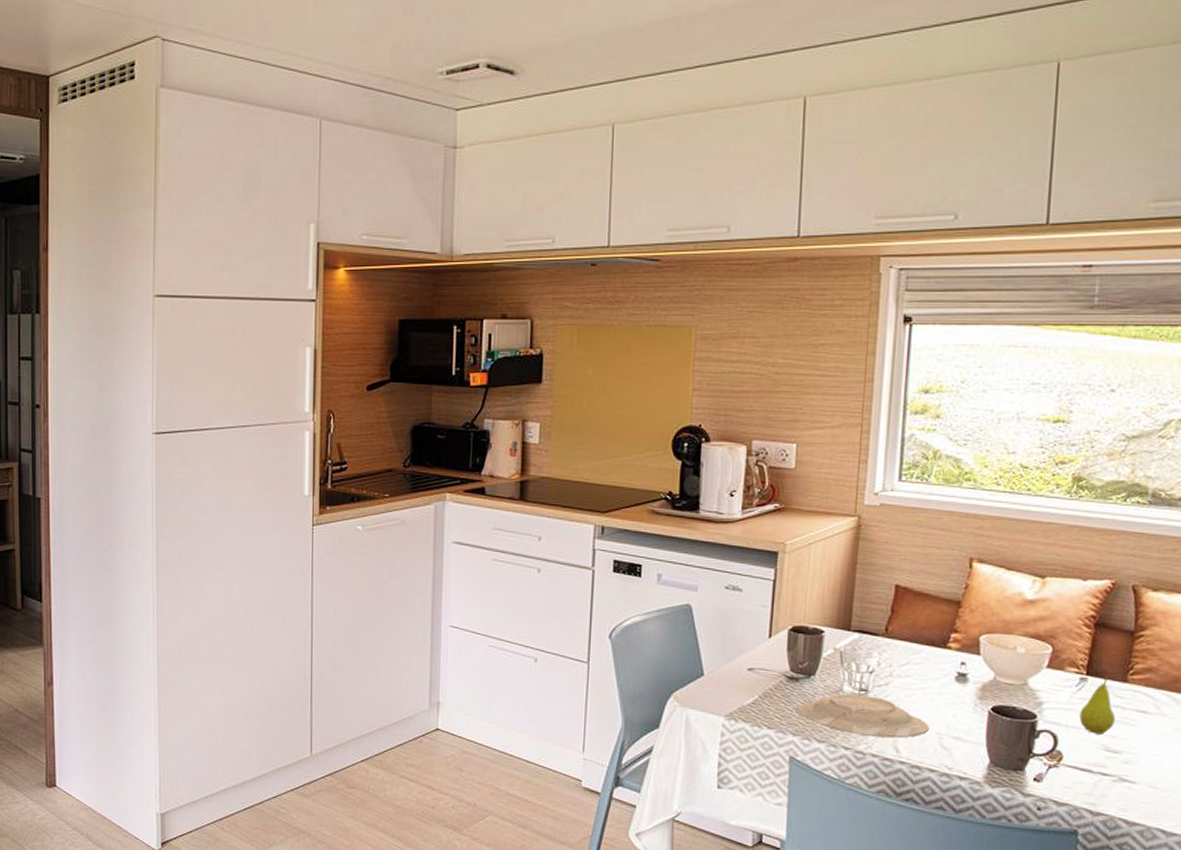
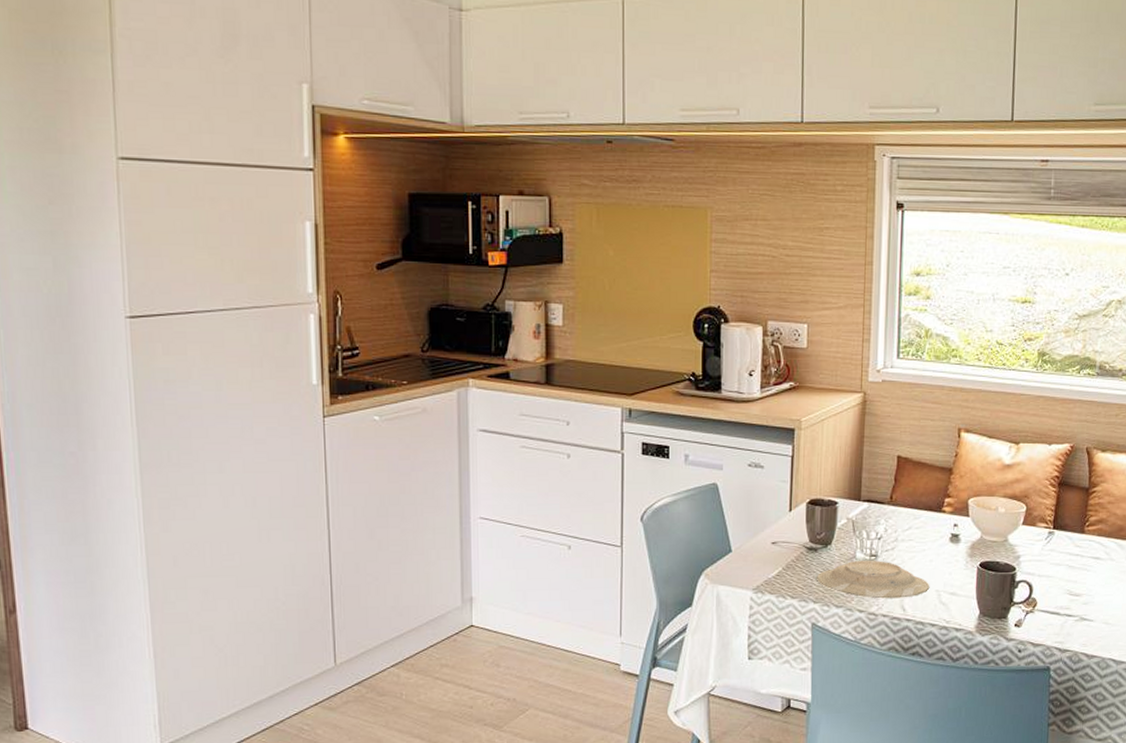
fruit: present [1079,674,1115,735] -> none [1049,527,1076,581]

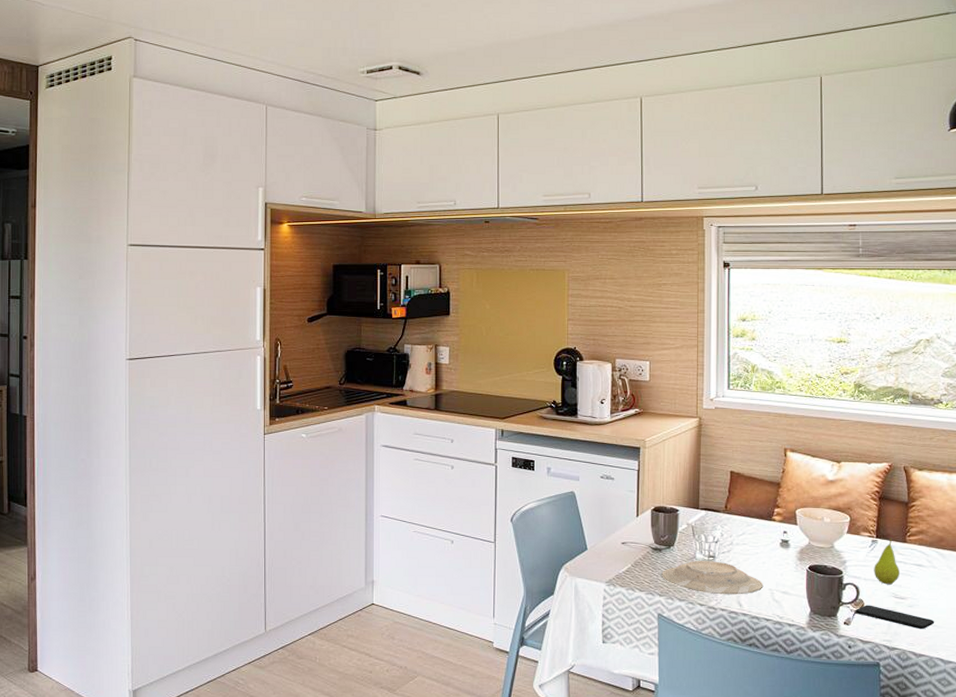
smartphone: none [1027,604,1109,629] -> present [855,605,935,630]
fruit: none [1049,527,1076,581] -> present [874,537,899,585]

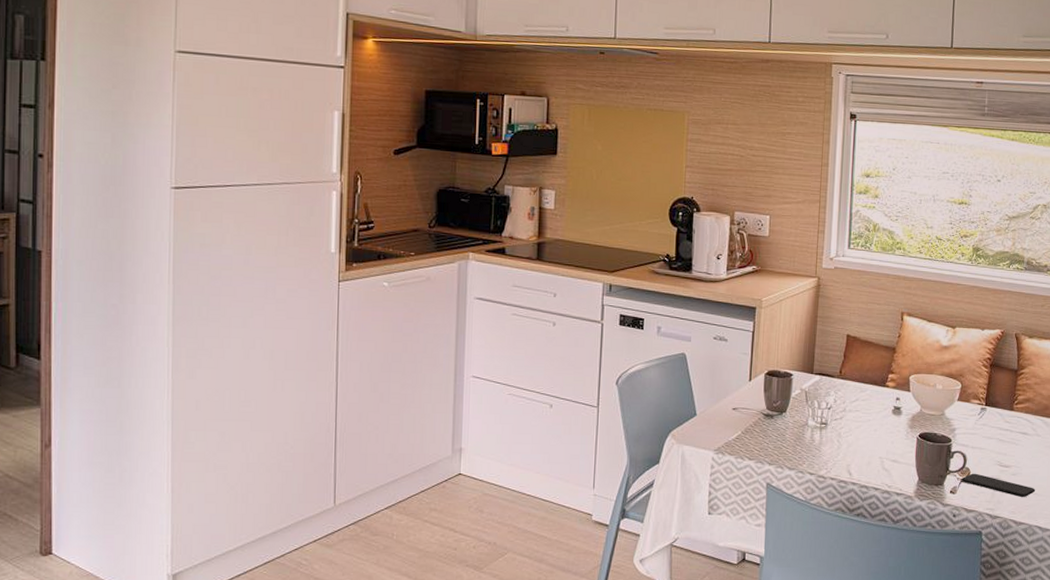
plate: present [662,560,764,595] -> none [772,427,874,463]
fruit: present [874,537,899,585] -> none [981,404,1006,453]

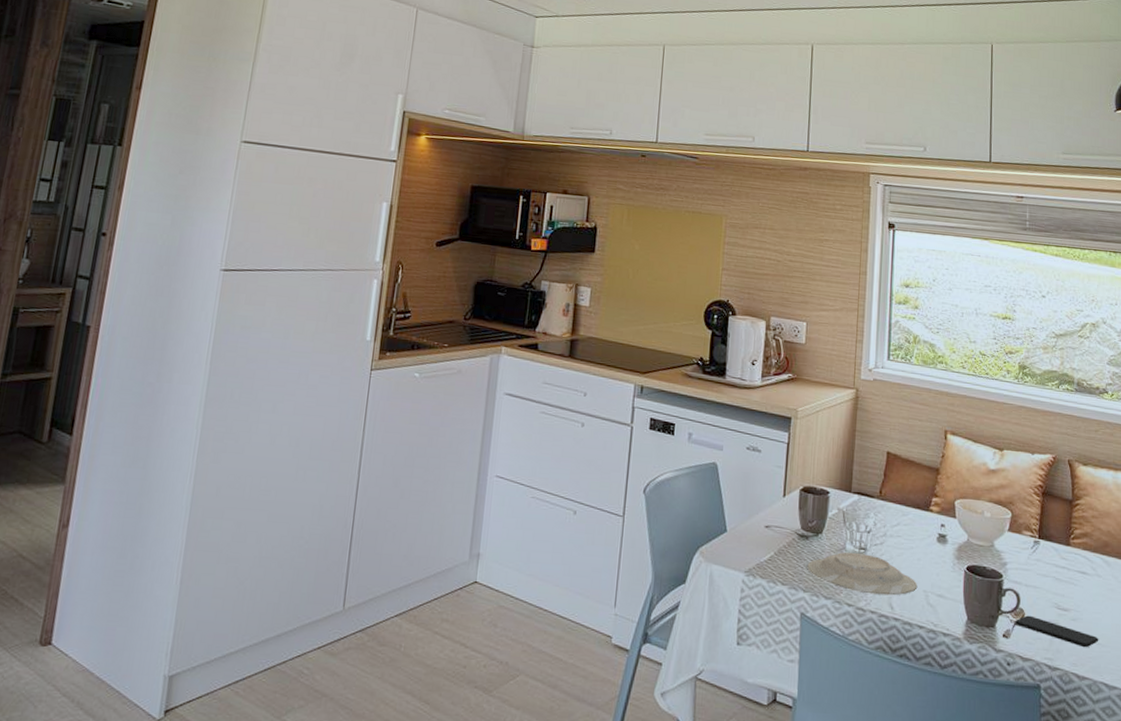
plate: none [772,427,874,463] -> present [807,552,918,596]

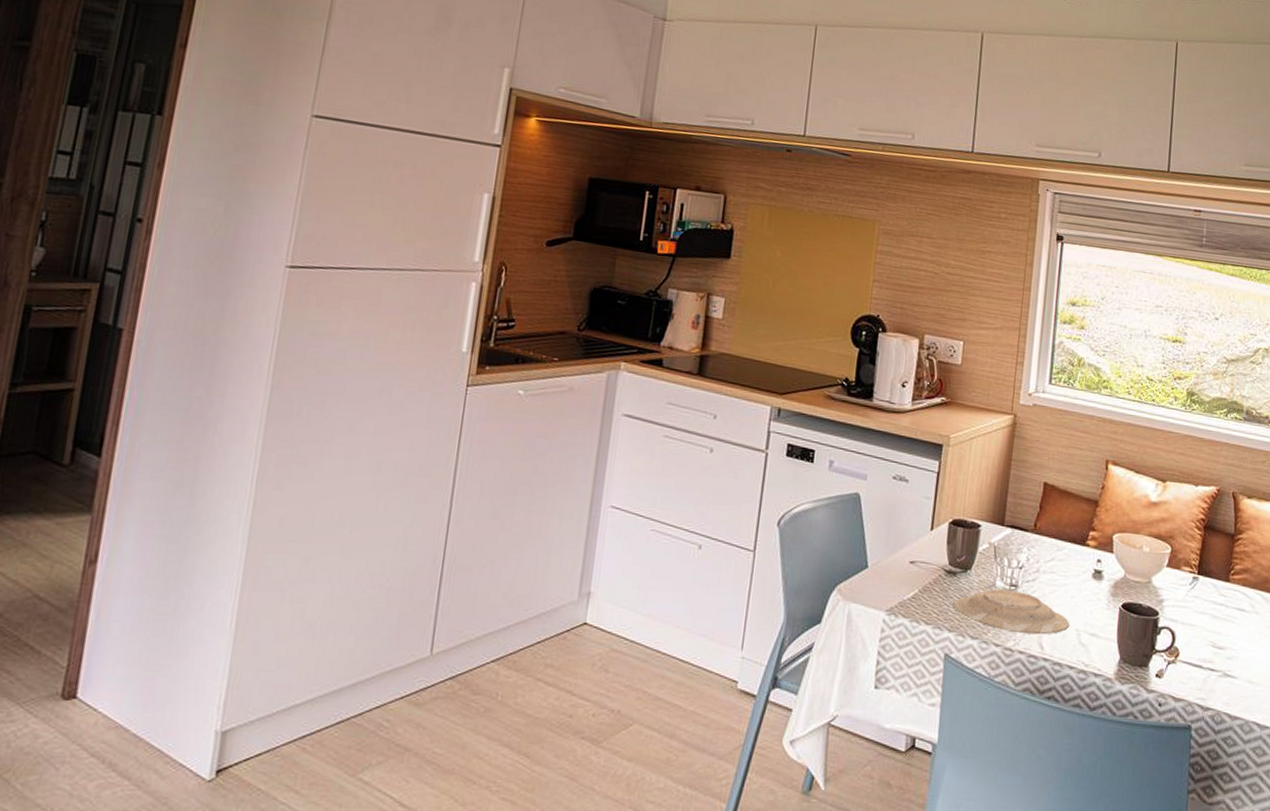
smartphone: present [1015,615,1099,648] -> none [1169,654,1254,687]

